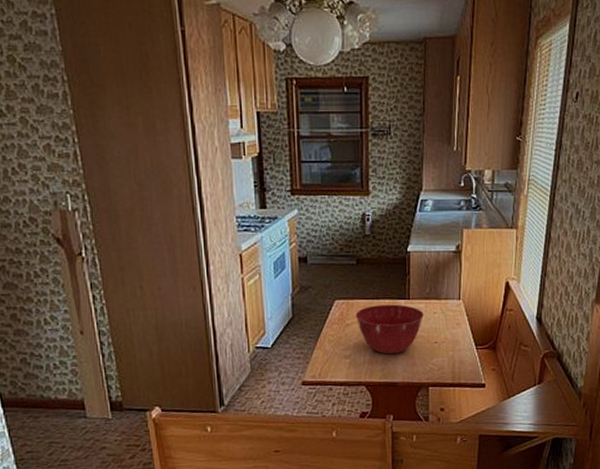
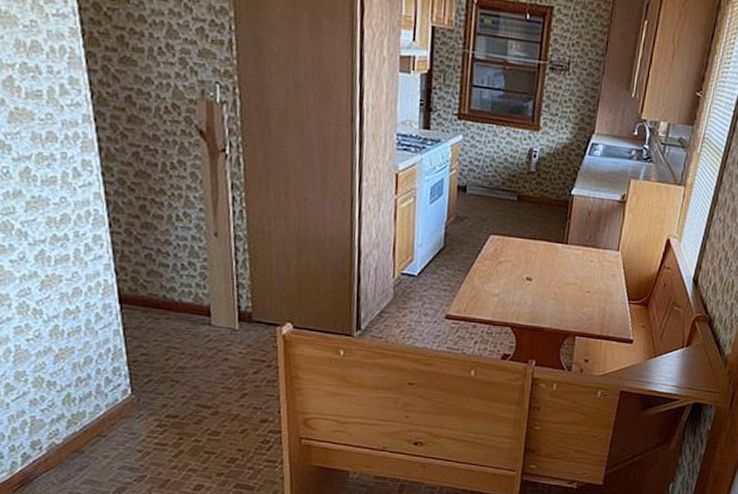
mixing bowl: present [355,304,424,355] -> none [509,245,580,299]

